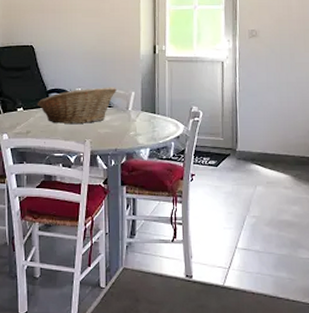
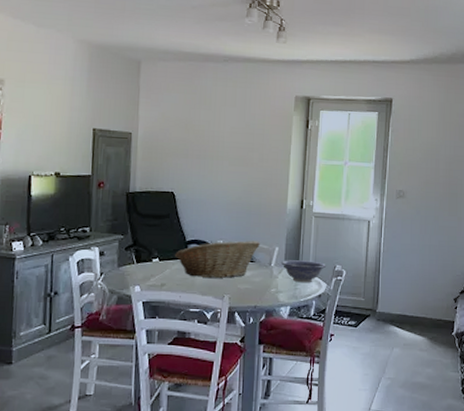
decorative bowl: none [138,103,182,125] -> present [281,260,326,283]

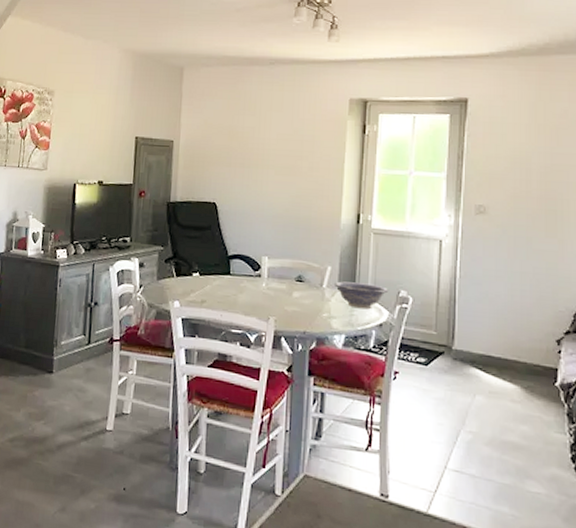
fruit basket: present [174,240,260,278] -> none [215,256,310,299]

